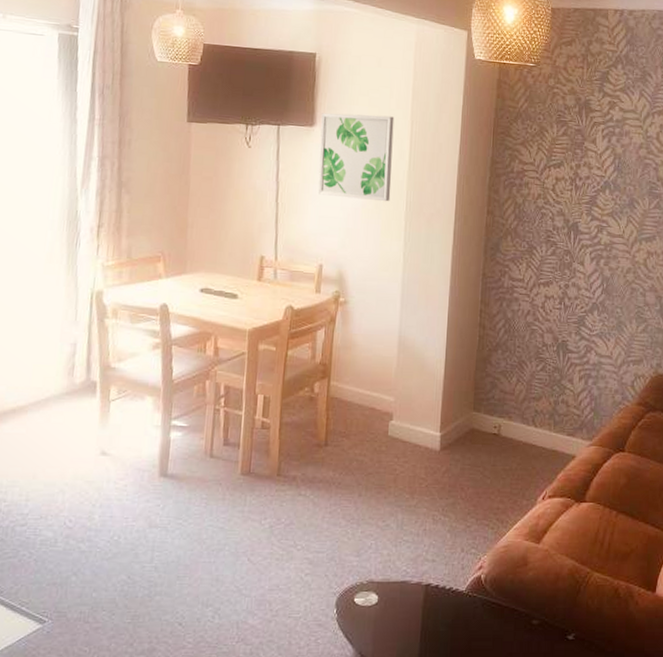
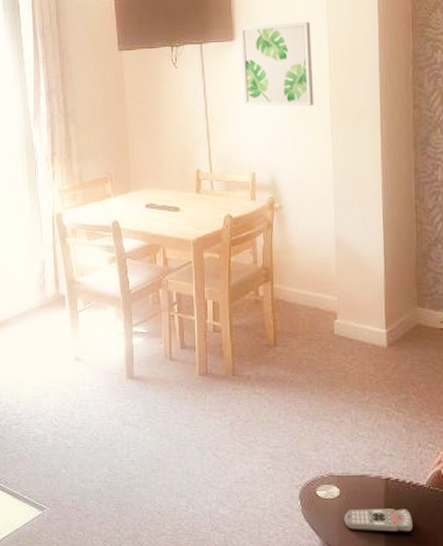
remote control: none [380,615,449,641] -> present [344,508,413,533]

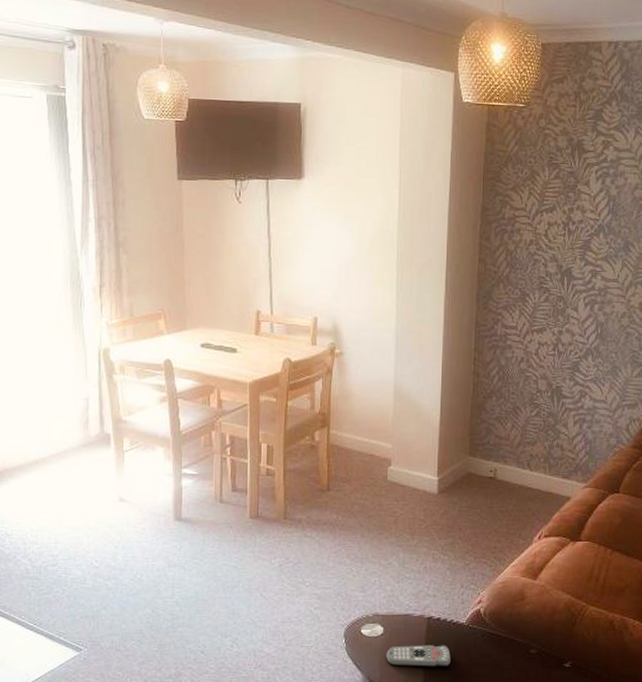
wall art: present [239,22,314,107] -> none [308,165,383,253]

